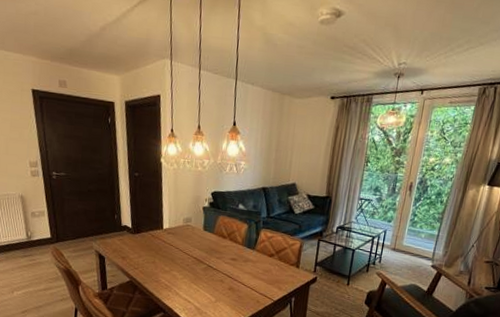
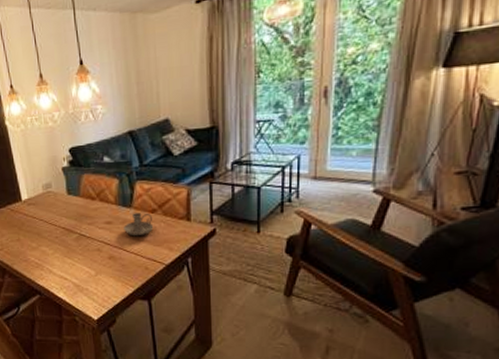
candle holder: none [245,254,270,274] -> present [124,213,154,235]

